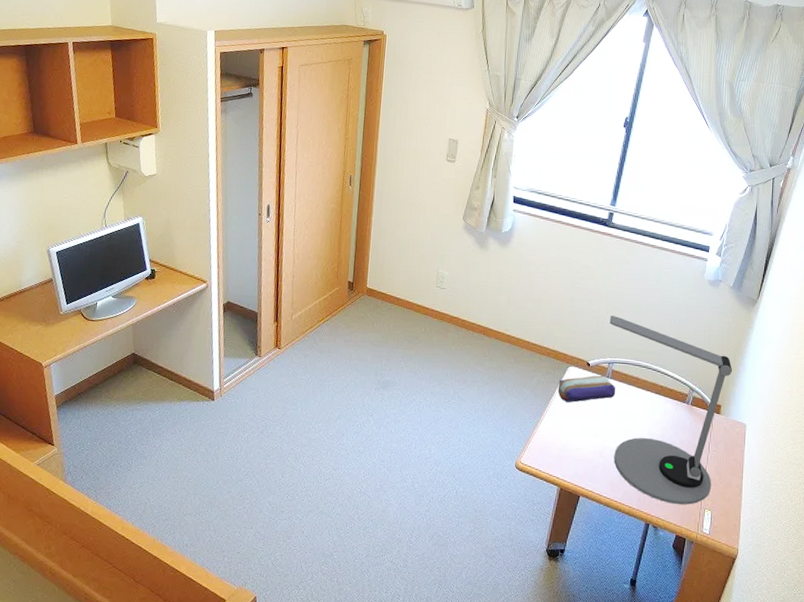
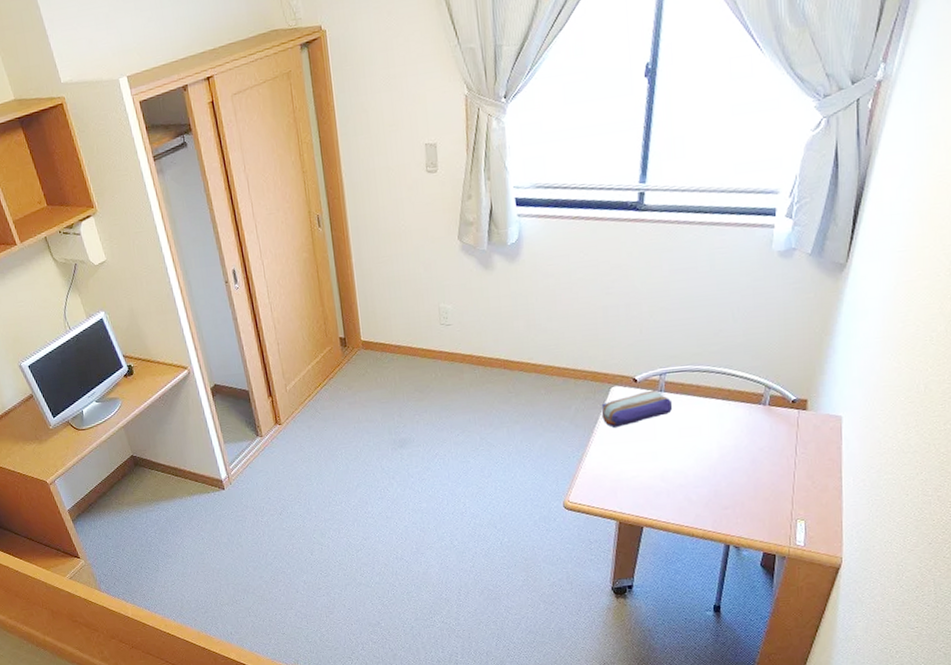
desk lamp: present [609,316,733,505] -> none [654,317,820,520]

